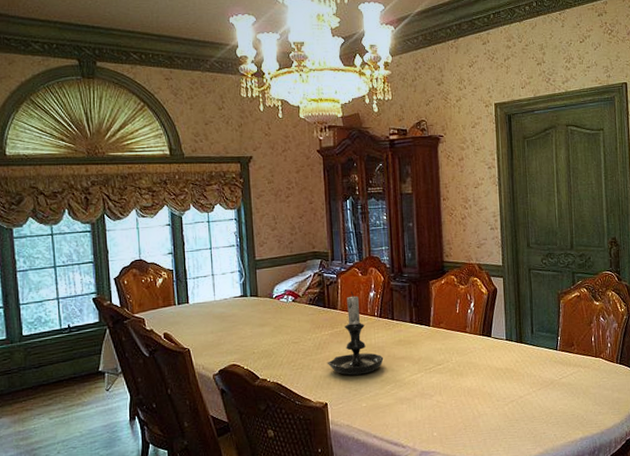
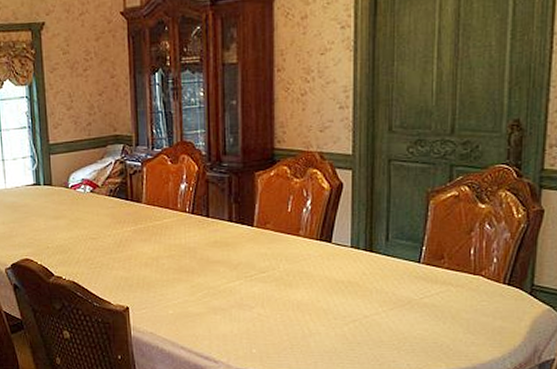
candle holder: present [327,291,384,375] -> none [129,182,195,278]

